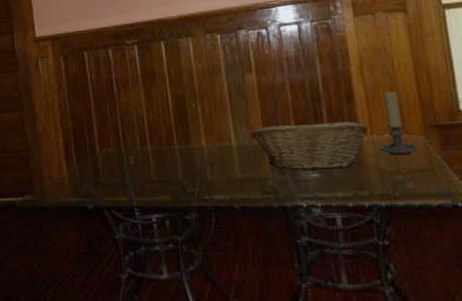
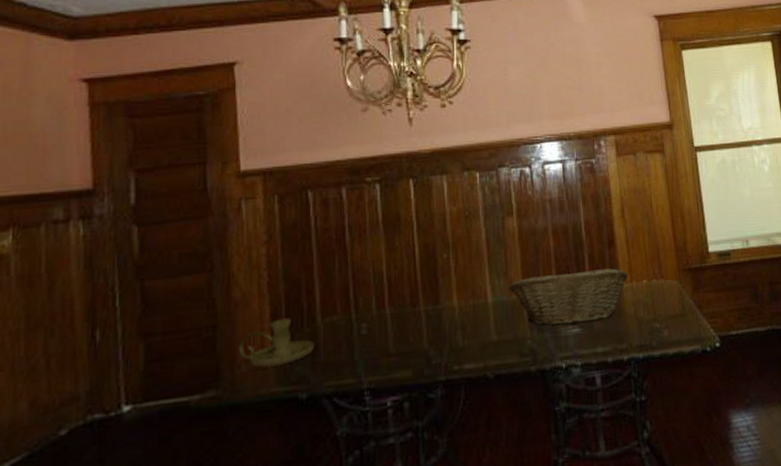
candle holder: none [44,148,96,182] -> present [239,318,315,367]
candle holder: present [379,91,419,156] -> none [638,235,674,303]

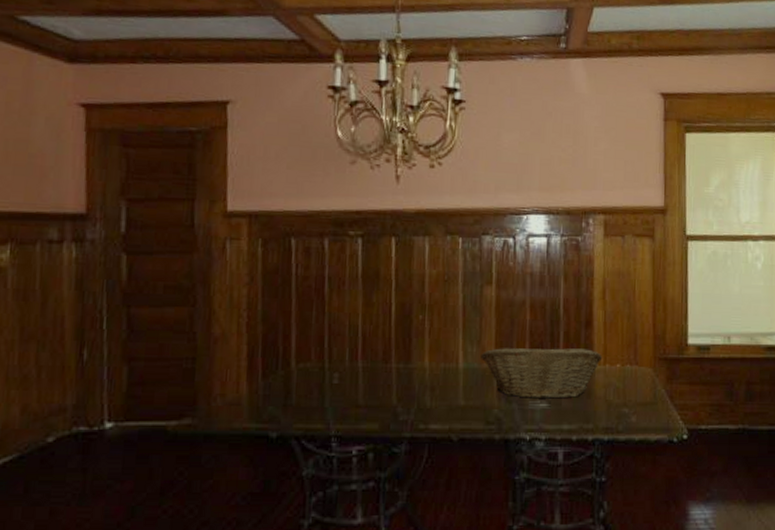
candle holder: present [239,318,315,367] -> none [215,359,288,403]

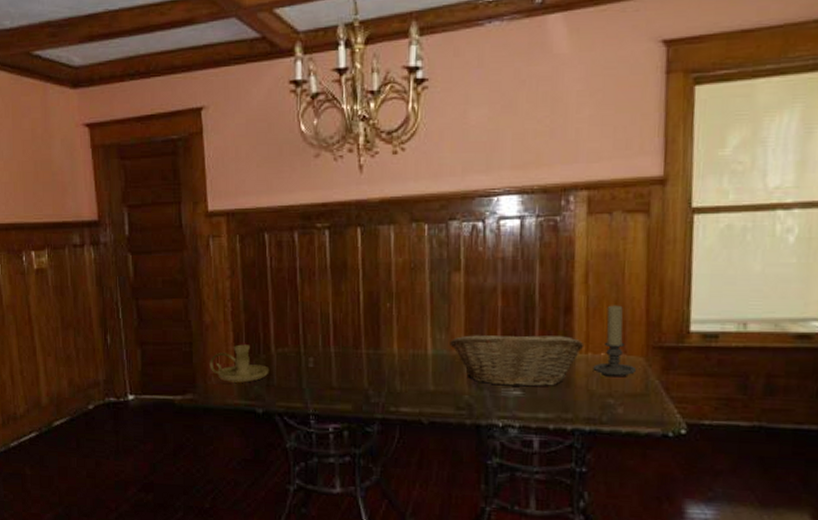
candle holder: none [215,359,288,403] -> present [210,344,270,383]
candle holder: none [610,320,647,388] -> present [593,305,637,378]

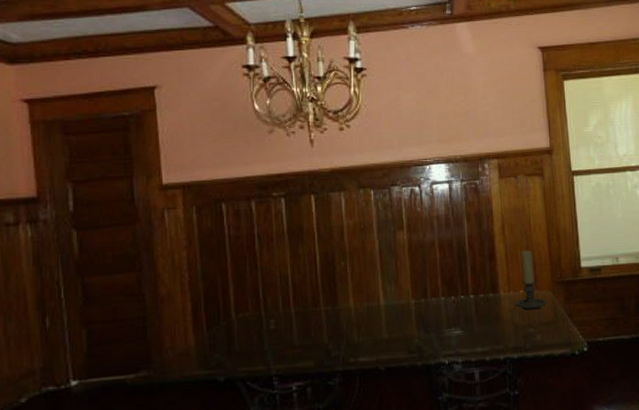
candle holder: present [210,344,270,383] -> none [166,313,230,354]
fruit basket: present [450,332,585,387] -> none [399,279,507,328]

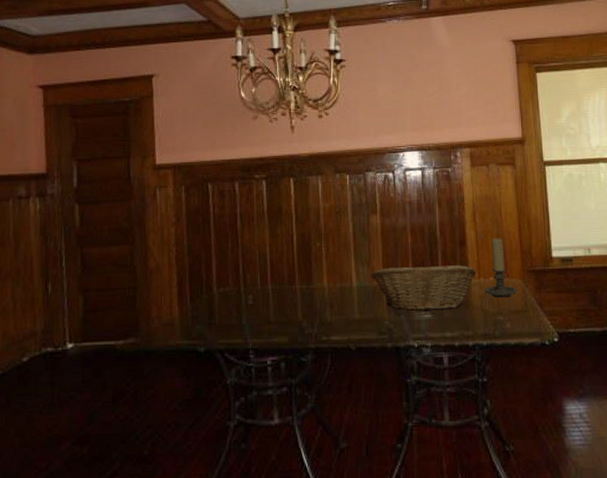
fruit basket: none [399,279,507,328] -> present [371,263,477,311]

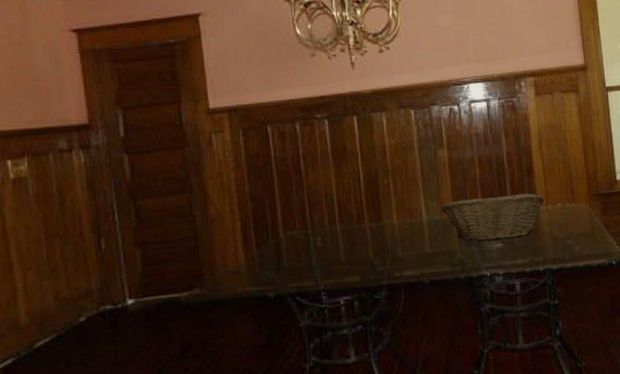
candle holder: present [485,238,518,298] -> none [553,164,585,223]

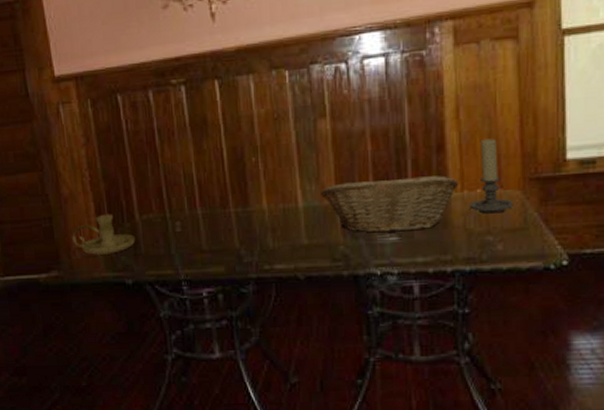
candle holder: none [217,232,279,271] -> present [72,214,136,255]
candle holder: none [553,164,585,223] -> present [469,138,515,214]

